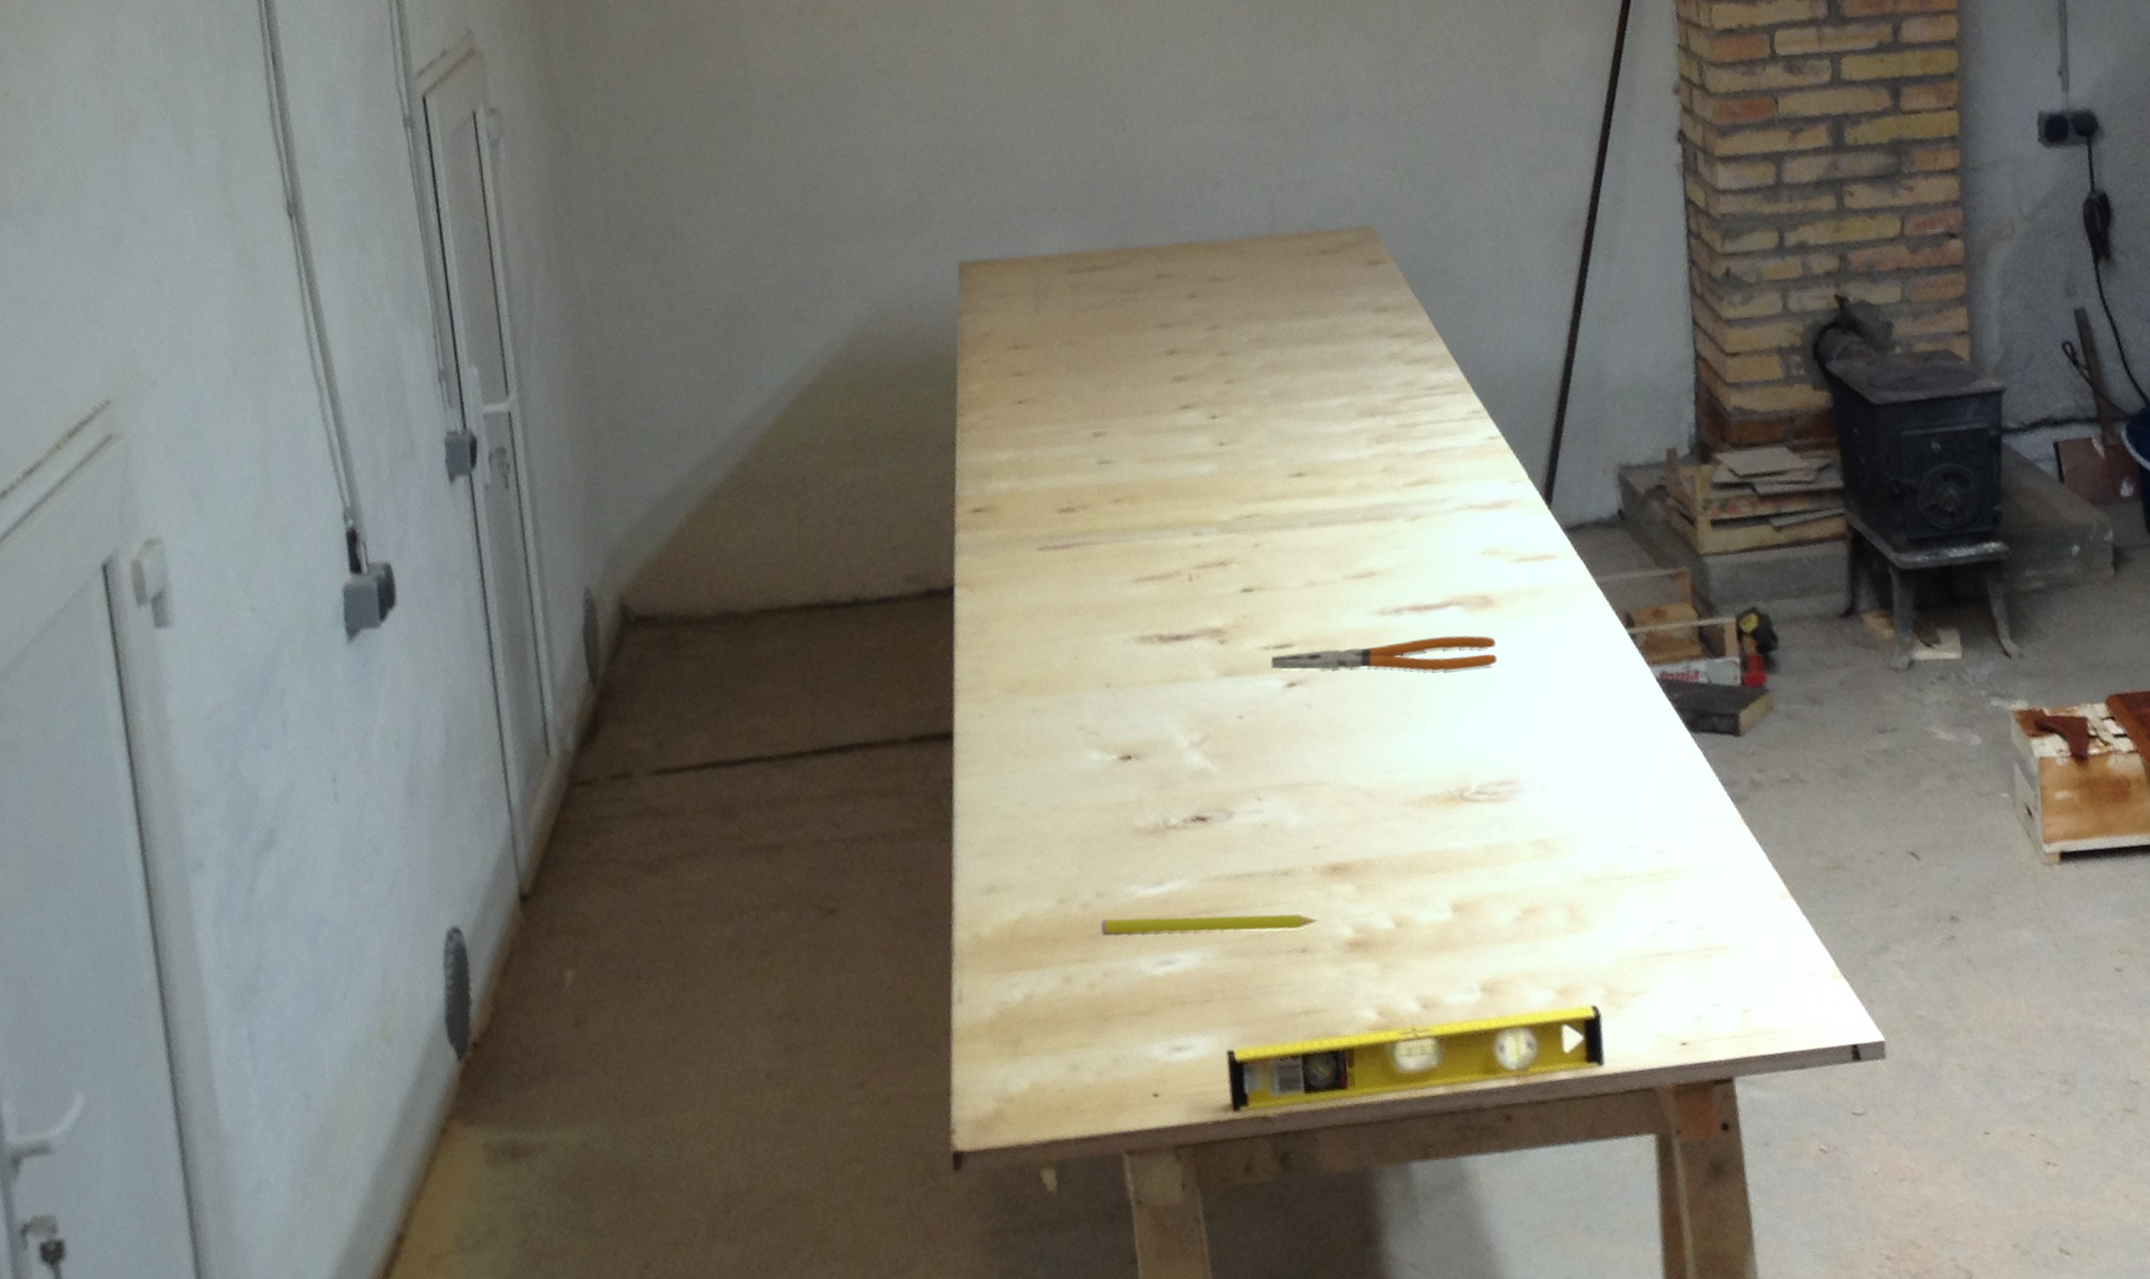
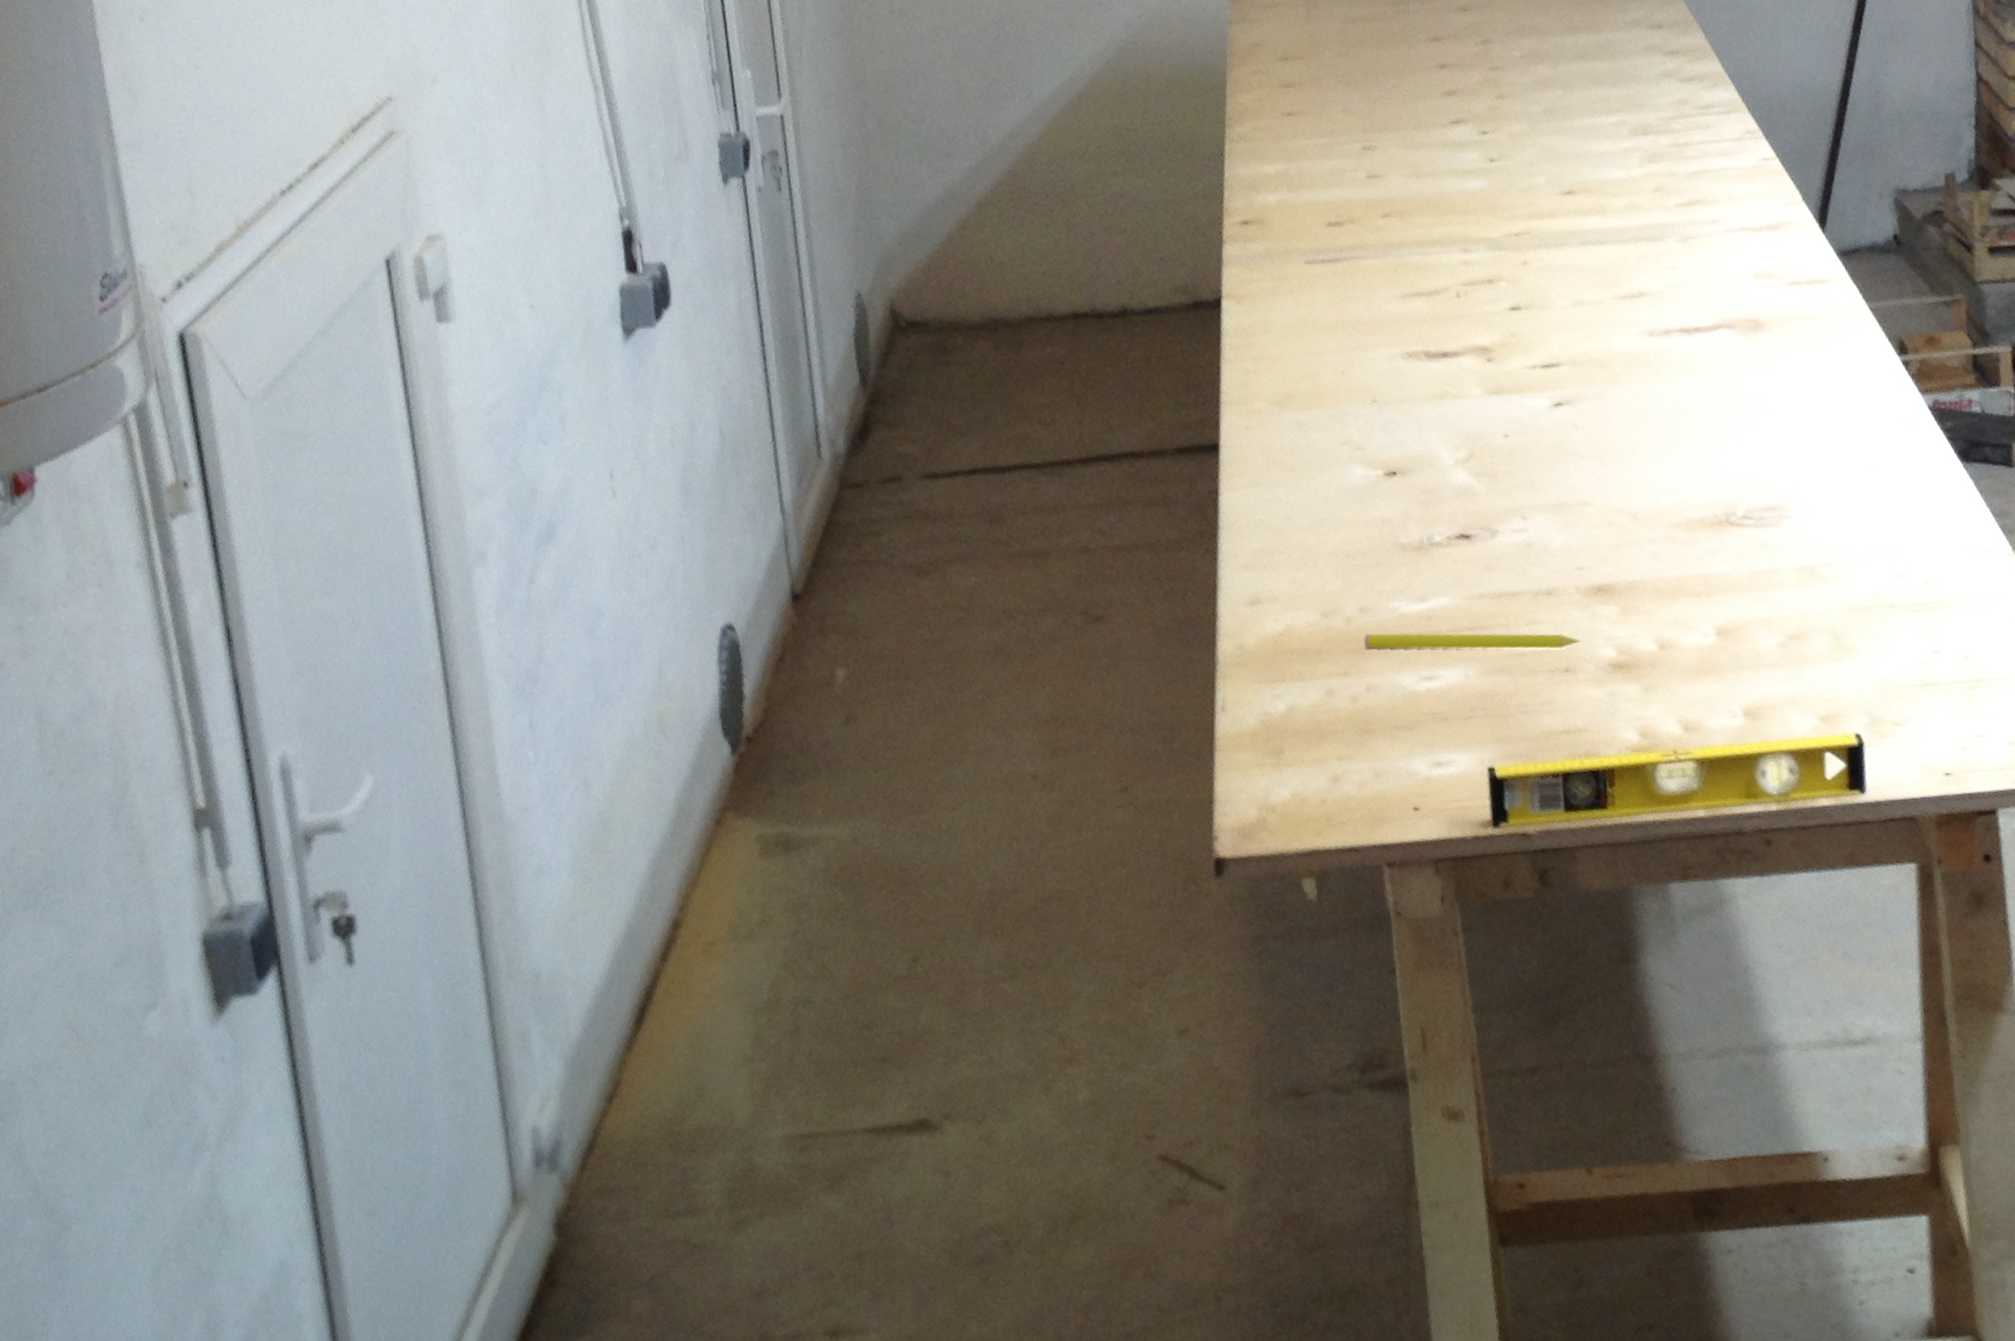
pliers: present [1271,635,1497,672] -> none [1537,358,1767,395]

